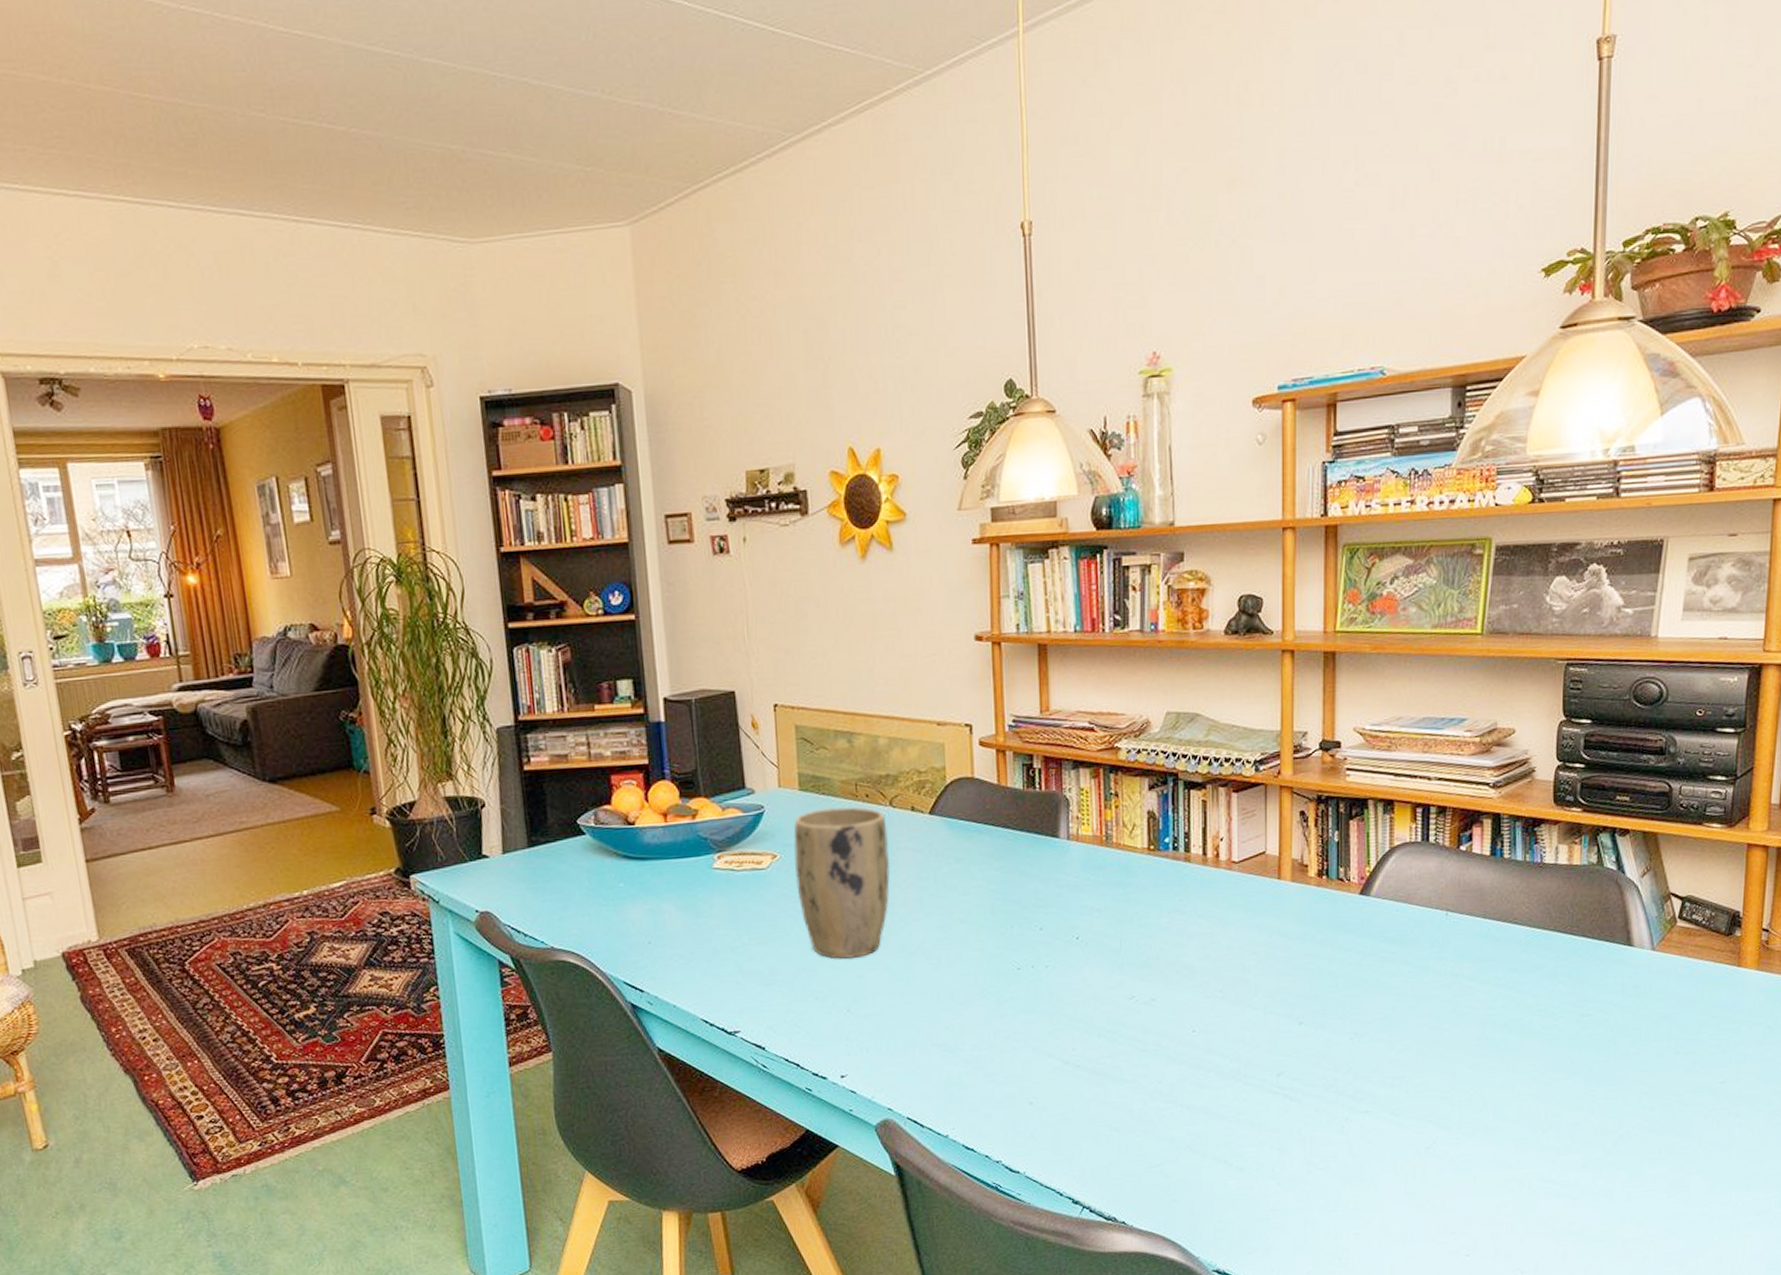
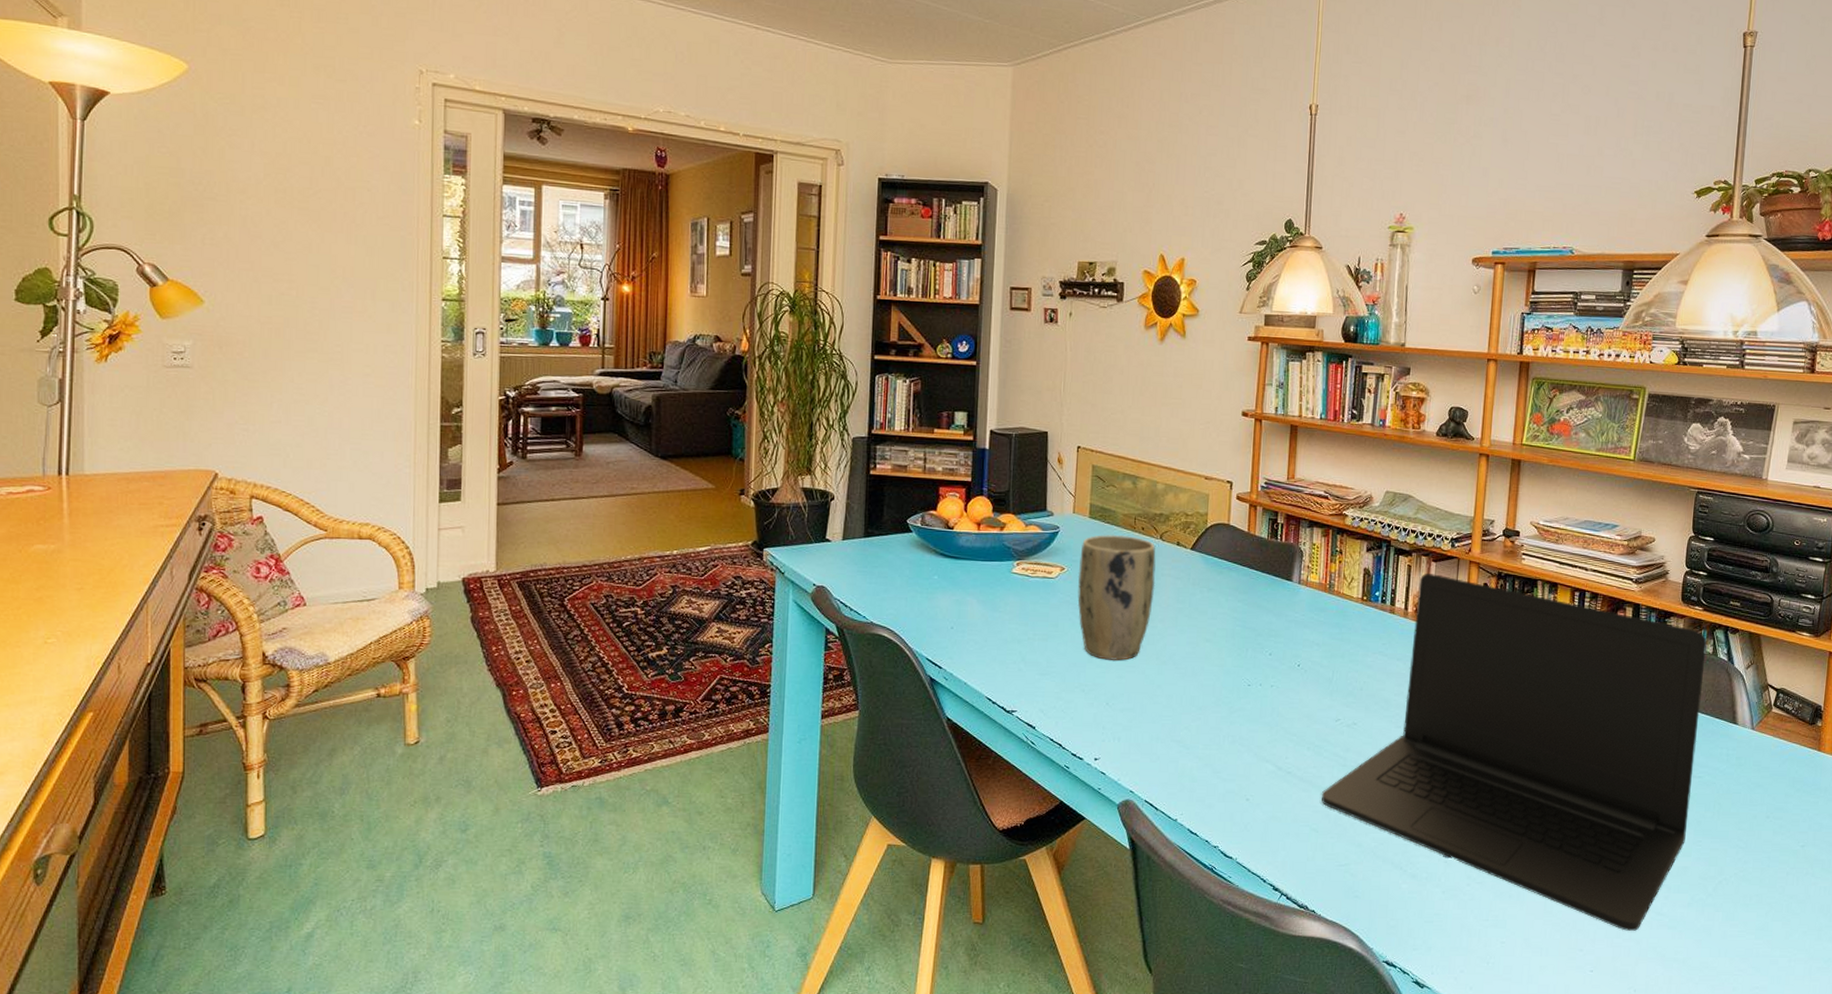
laptop: none [1120,806,1590,1205] -> present [1321,573,1708,931]

